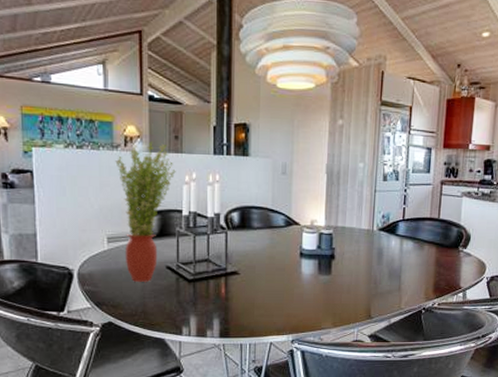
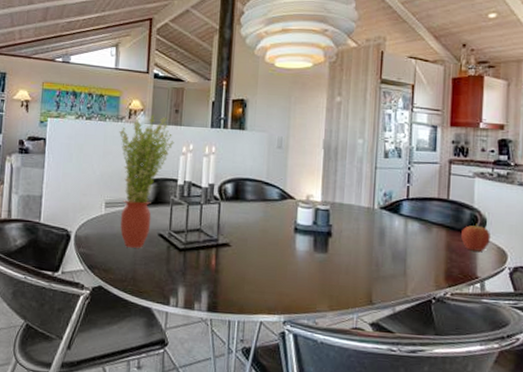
fruit: none [449,239,473,265] -> present [461,223,490,252]

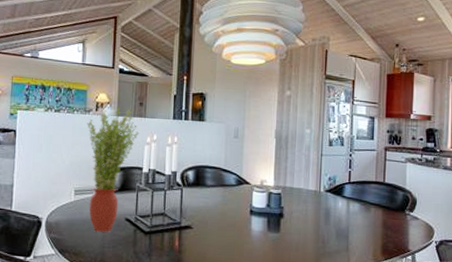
fruit: present [461,223,490,252] -> none [395,203,420,228]

